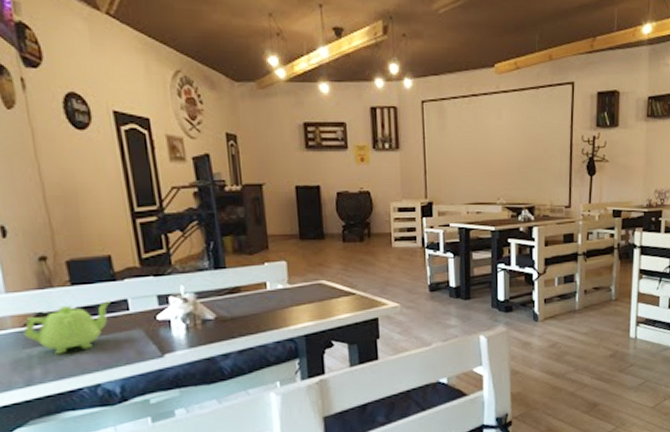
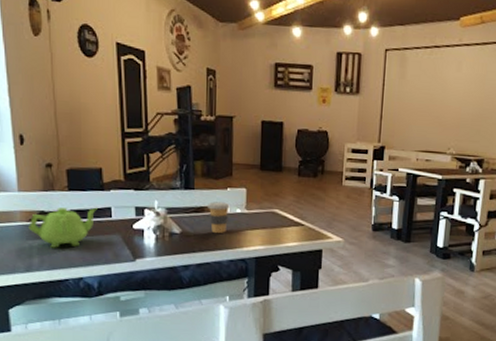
coffee cup: none [244,279,270,314] -> present [208,202,230,233]

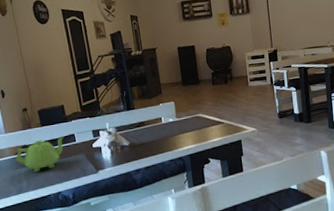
coffee cup: present [208,202,230,233] -> none [147,115,164,141]

